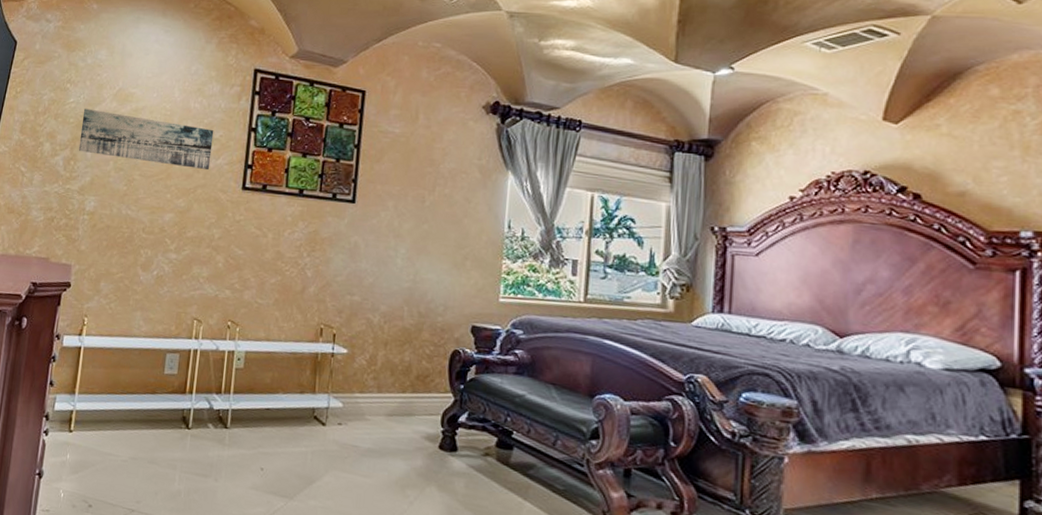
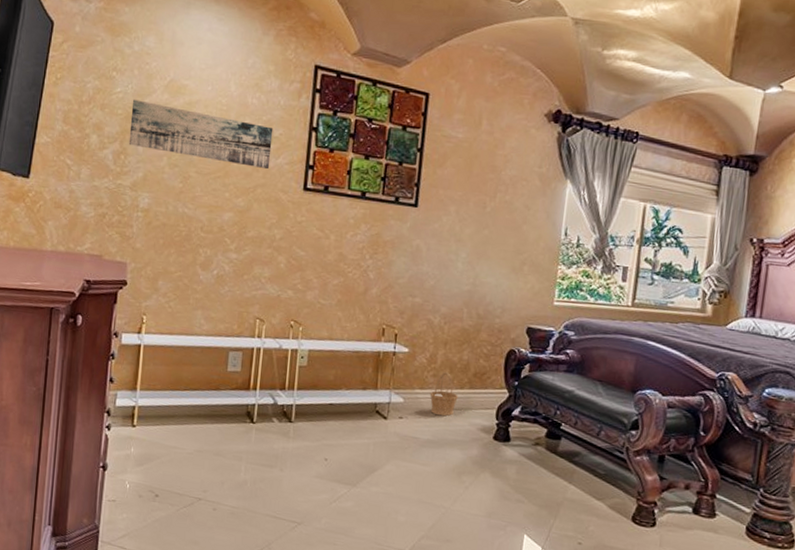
basket: none [370,374,400,423] -> present [429,372,458,416]

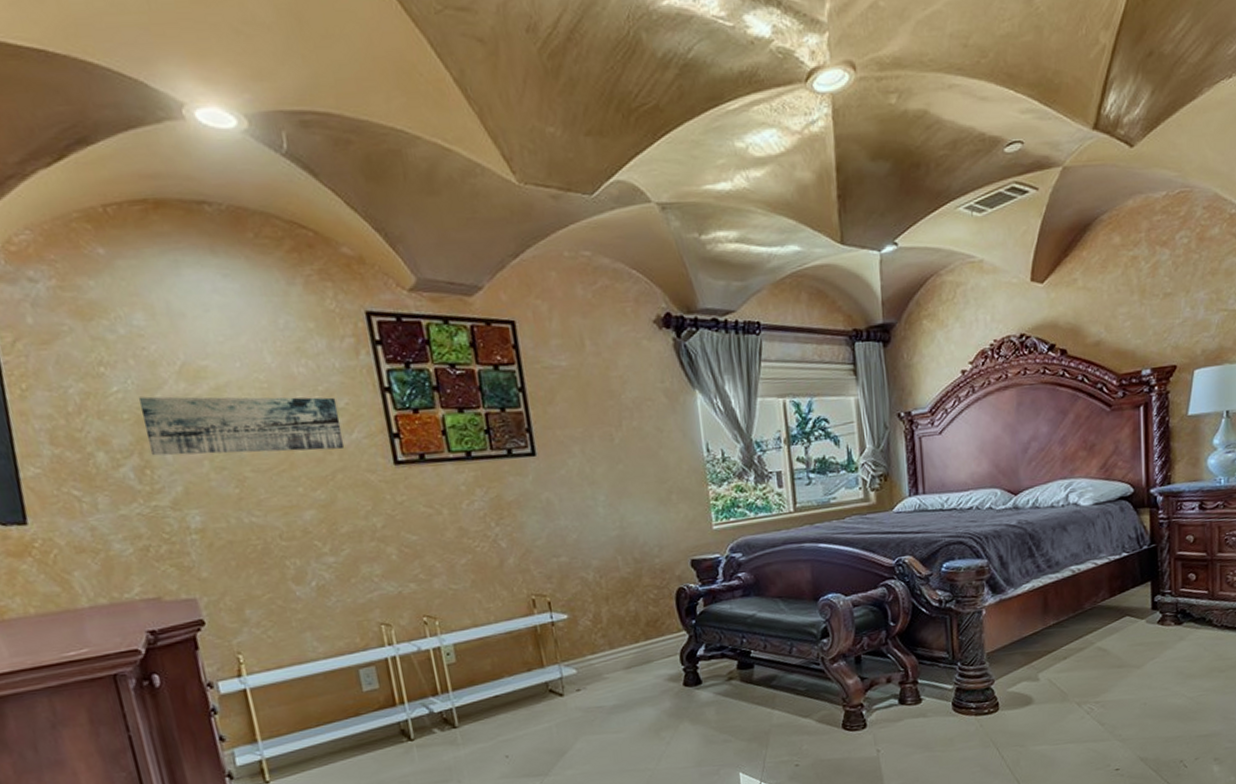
basket: present [429,372,458,416] -> none [603,629,635,677]

